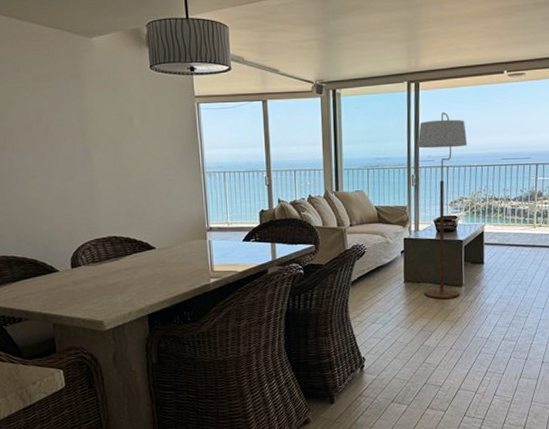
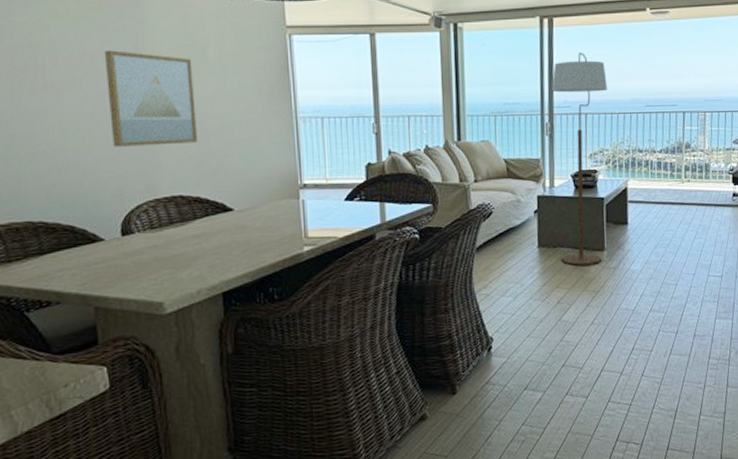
wall art: none [55,119,127,197] -> present [104,50,197,147]

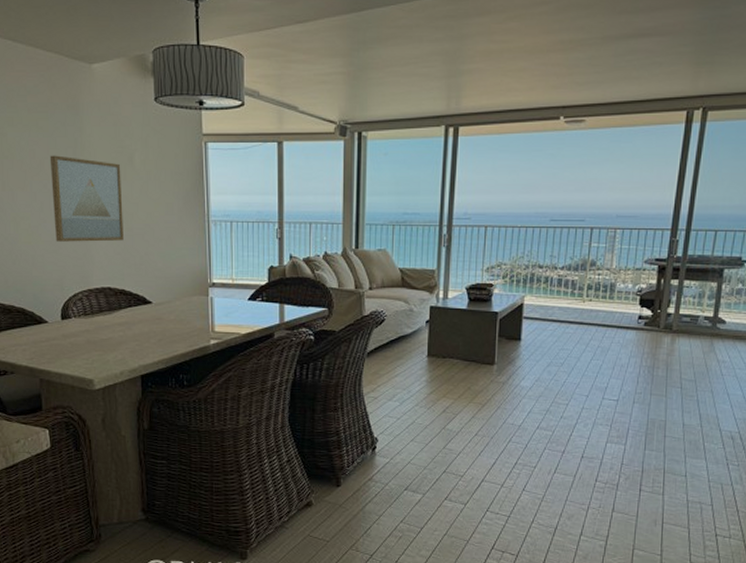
floor lamp: present [551,52,607,266] -> none [450,163,511,378]

